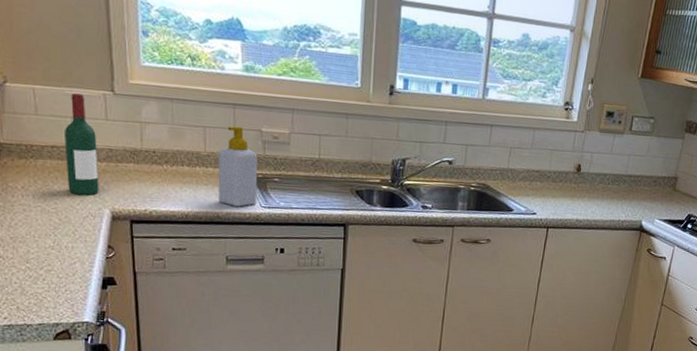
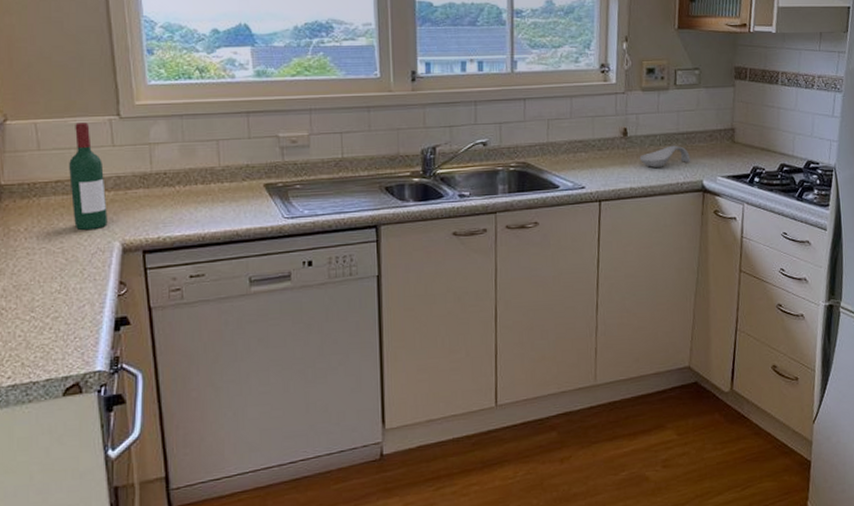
soap bottle: present [218,126,258,207] -> none [233,135,279,221]
spoon rest: none [588,185,634,204] -> present [639,145,690,168]

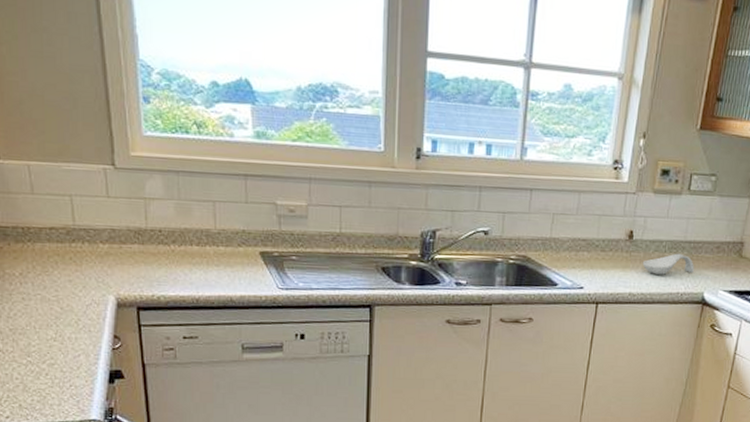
wine bottle: present [69,122,108,230] -> none [63,169,102,281]

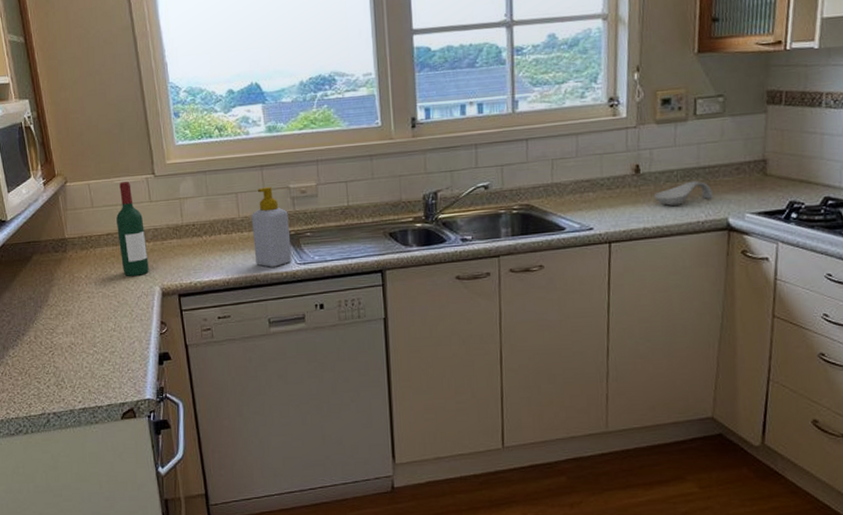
wine bottle: none [63,169,102,281] -> present [116,181,149,276]
soap bottle: none [229,199,274,289] -> present [251,187,292,267]

